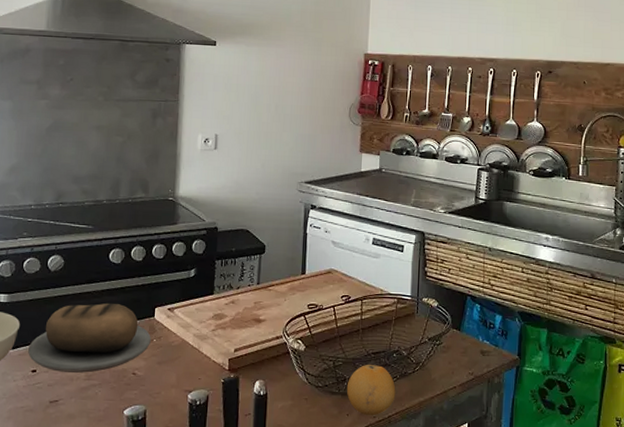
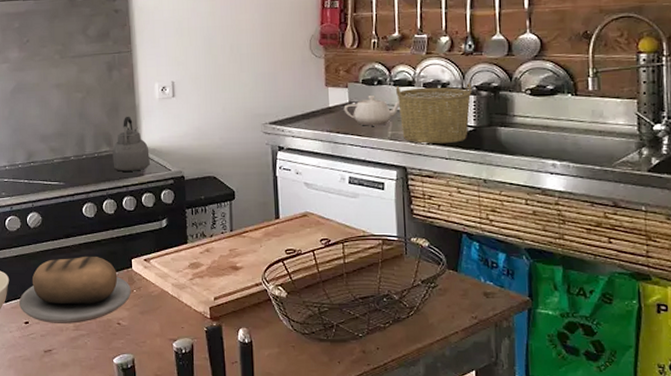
kettle: none [146,164,186,220] -> present [112,116,150,172]
fruit: present [346,364,396,415] -> none [335,309,390,363]
teapot: none [374,163,424,193] -> present [343,94,400,126]
basket: none [422,157,486,214] -> present [396,83,472,144]

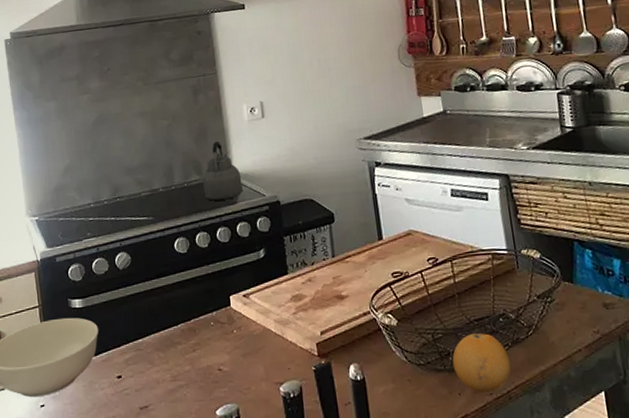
bread: present [19,256,131,325] -> none [110,295,231,376]
fruit: none [335,309,390,363] -> present [452,332,511,392]
teapot: present [343,94,400,126] -> none [438,101,495,135]
basket: present [396,83,472,144] -> none [489,83,567,149]

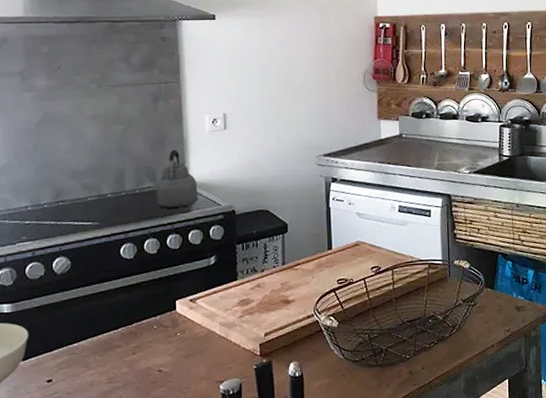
fruit: present [452,332,511,392] -> none [384,332,434,384]

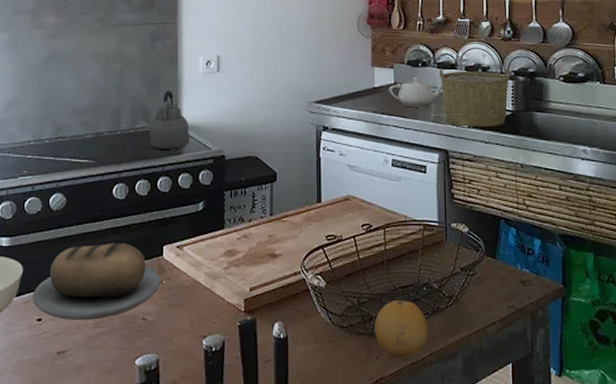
bread: none [41,300,174,379] -> present [33,242,160,321]
fruit: none [384,332,434,384] -> present [374,299,429,357]
teapot: none [394,127,445,157] -> present [389,76,443,108]
basket: none [442,117,507,173] -> present [439,68,510,128]

